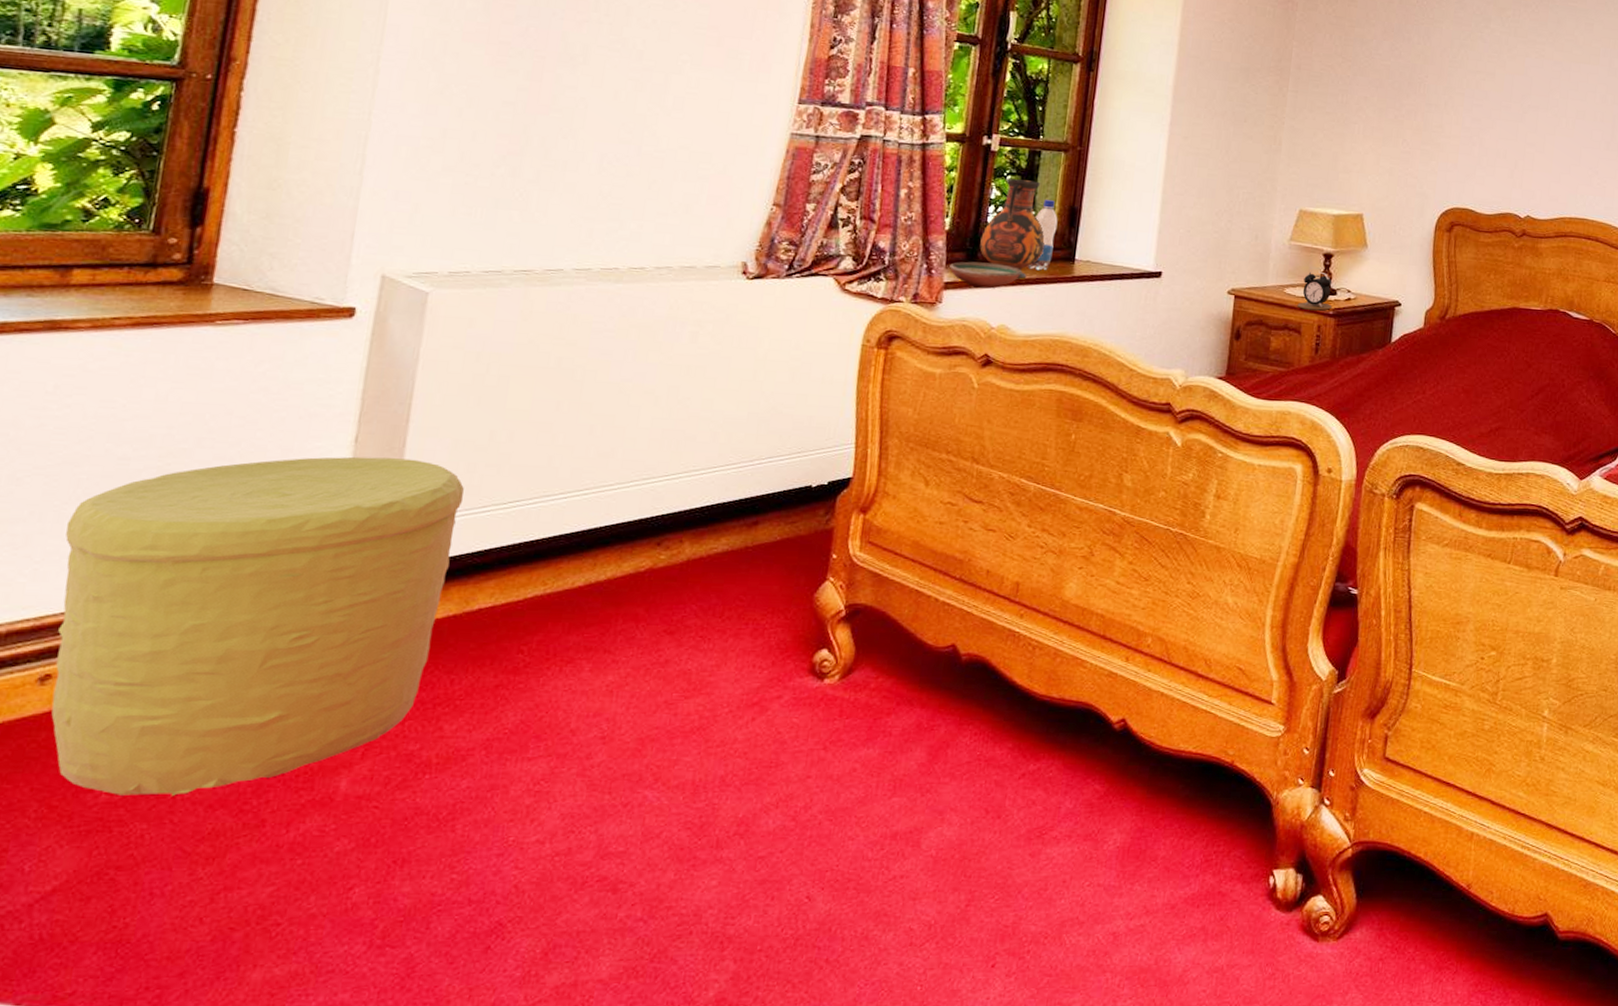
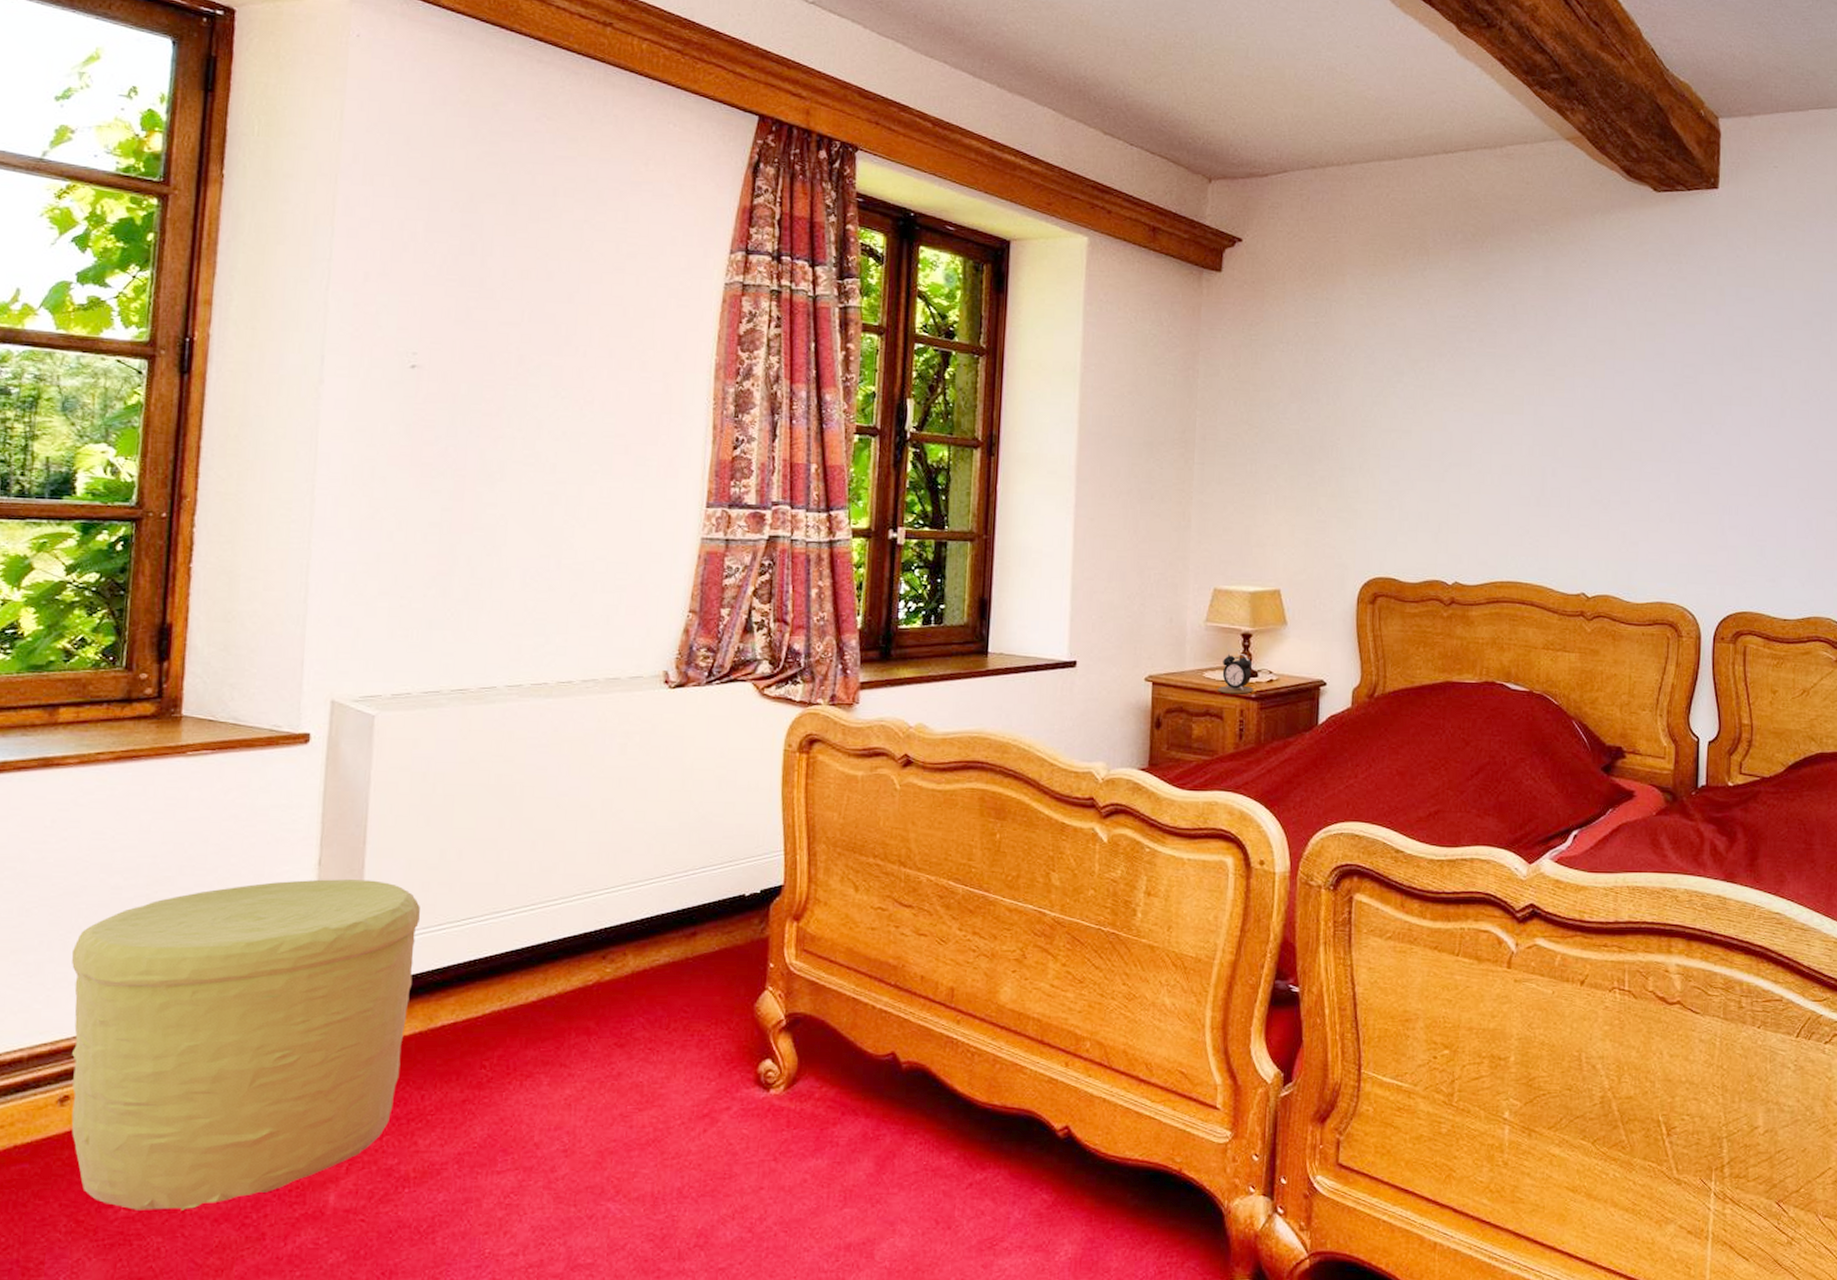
decorative bowl: present [949,261,1022,288] -> none [864,659,936,686]
vase: present [980,178,1045,280] -> none [893,572,957,676]
bottle: present [1028,200,1058,271] -> none [941,592,969,666]

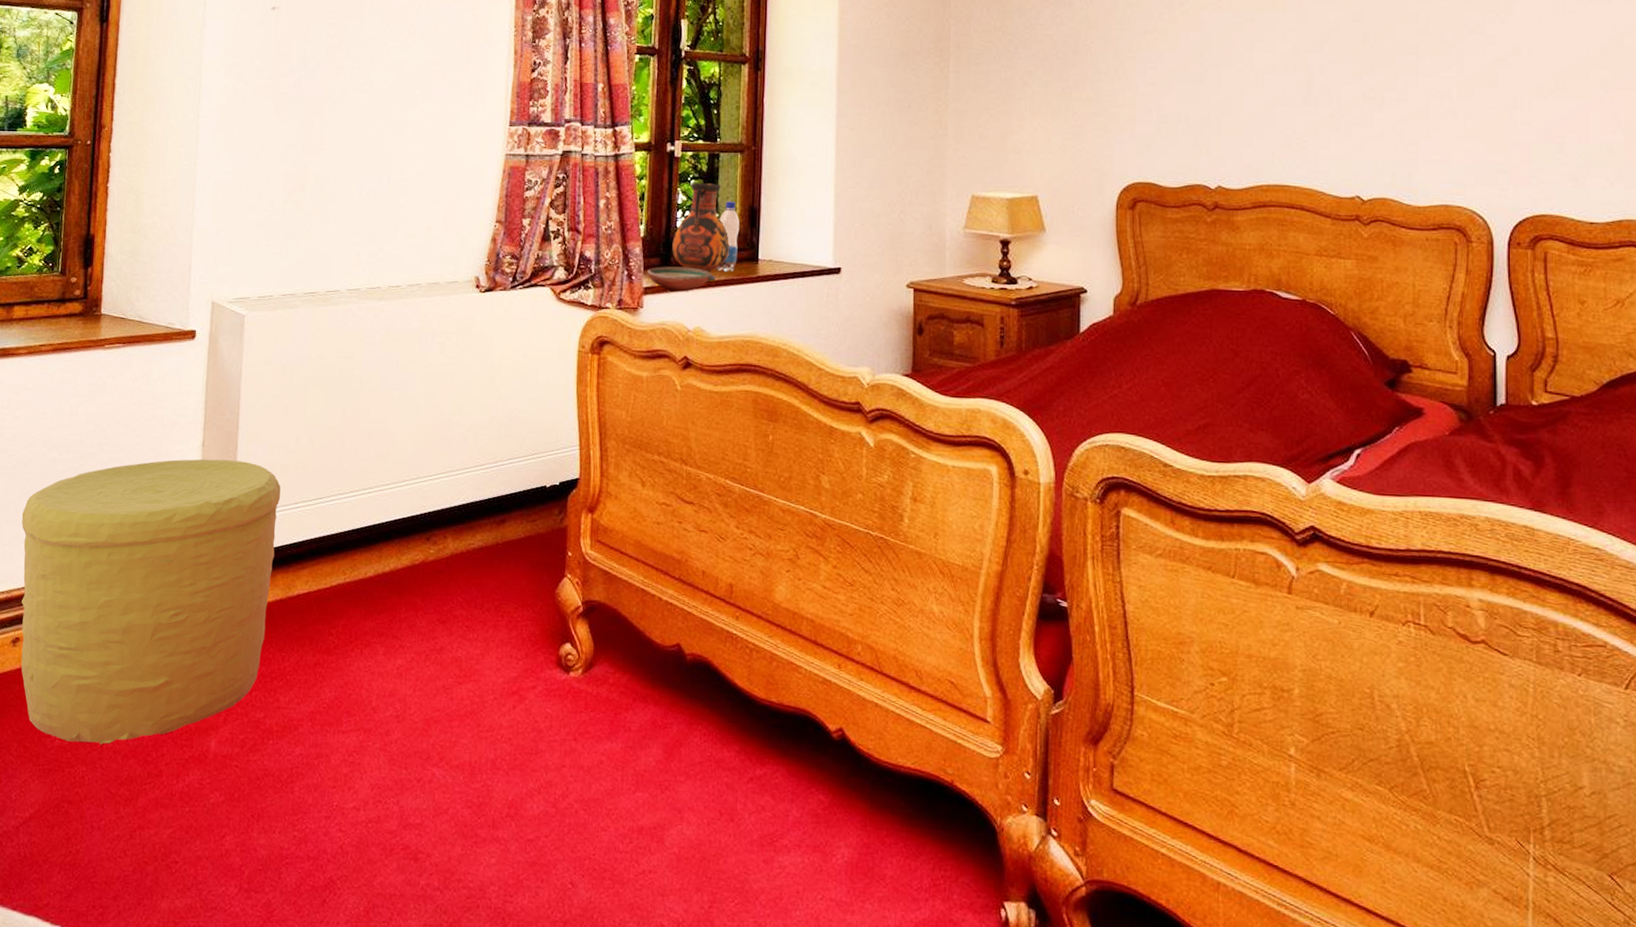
decorative bowl: none [864,659,936,686] -> present [647,266,711,291]
vase: none [893,572,957,676] -> present [672,183,729,282]
bottle: none [941,592,969,666] -> present [716,201,740,272]
alarm clock: present [1218,652,1254,694] -> none [978,259,1014,301]

